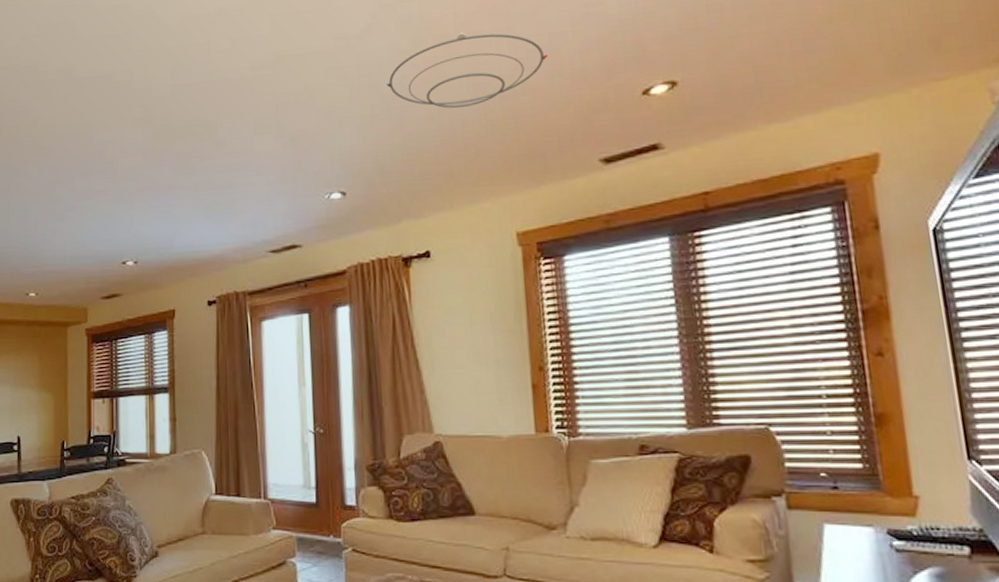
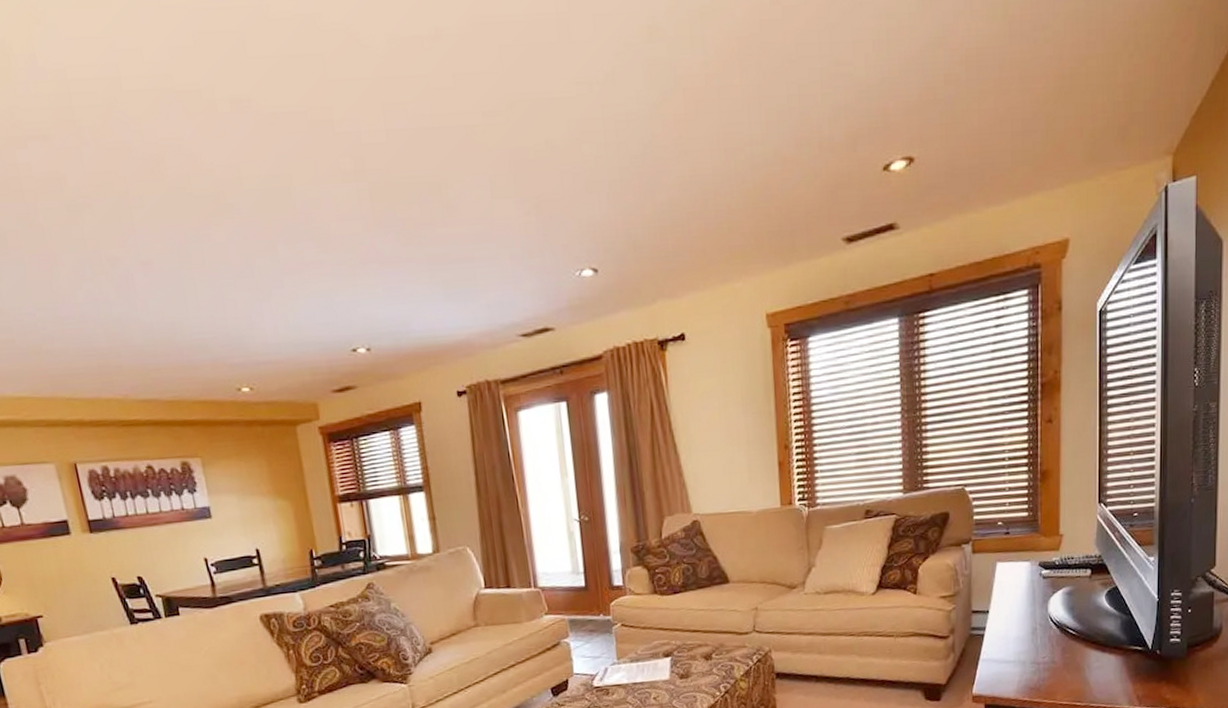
ceiling light: present [387,32,548,108] -> none [635,86,798,176]

